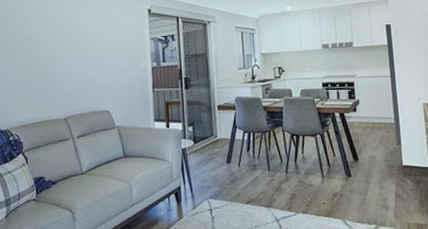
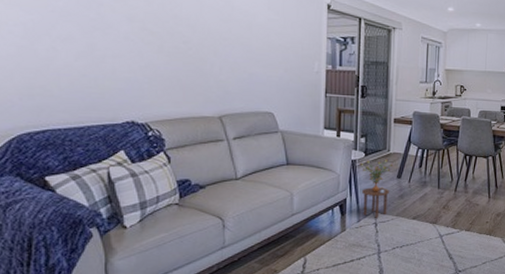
side table: none [189,145,222,204] -> present [359,159,394,218]

